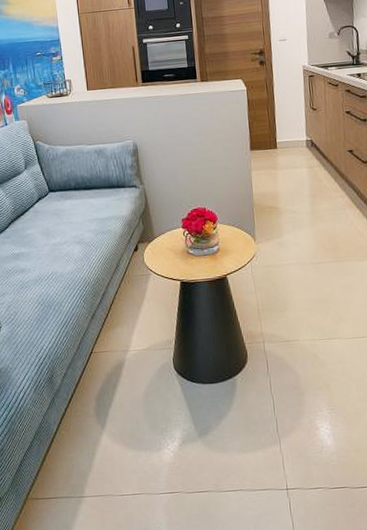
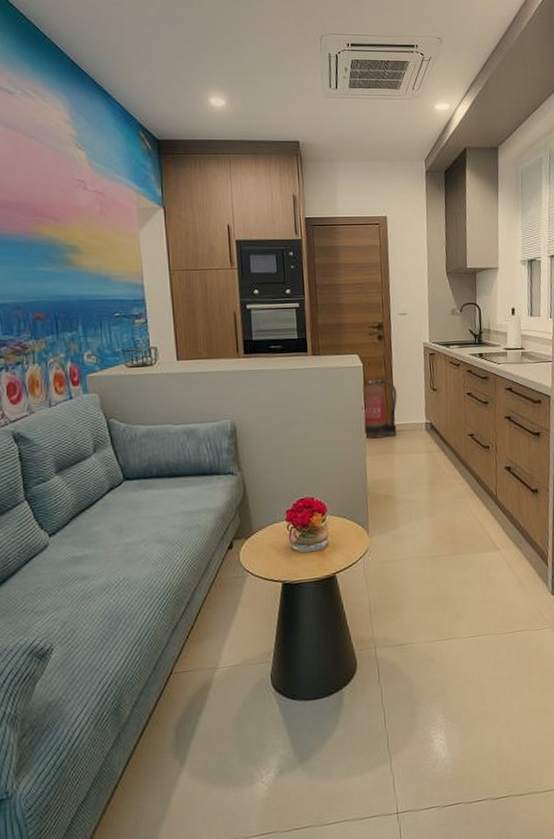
fire extinguisher: none [246,97,279,156] -> present [362,374,397,439]

